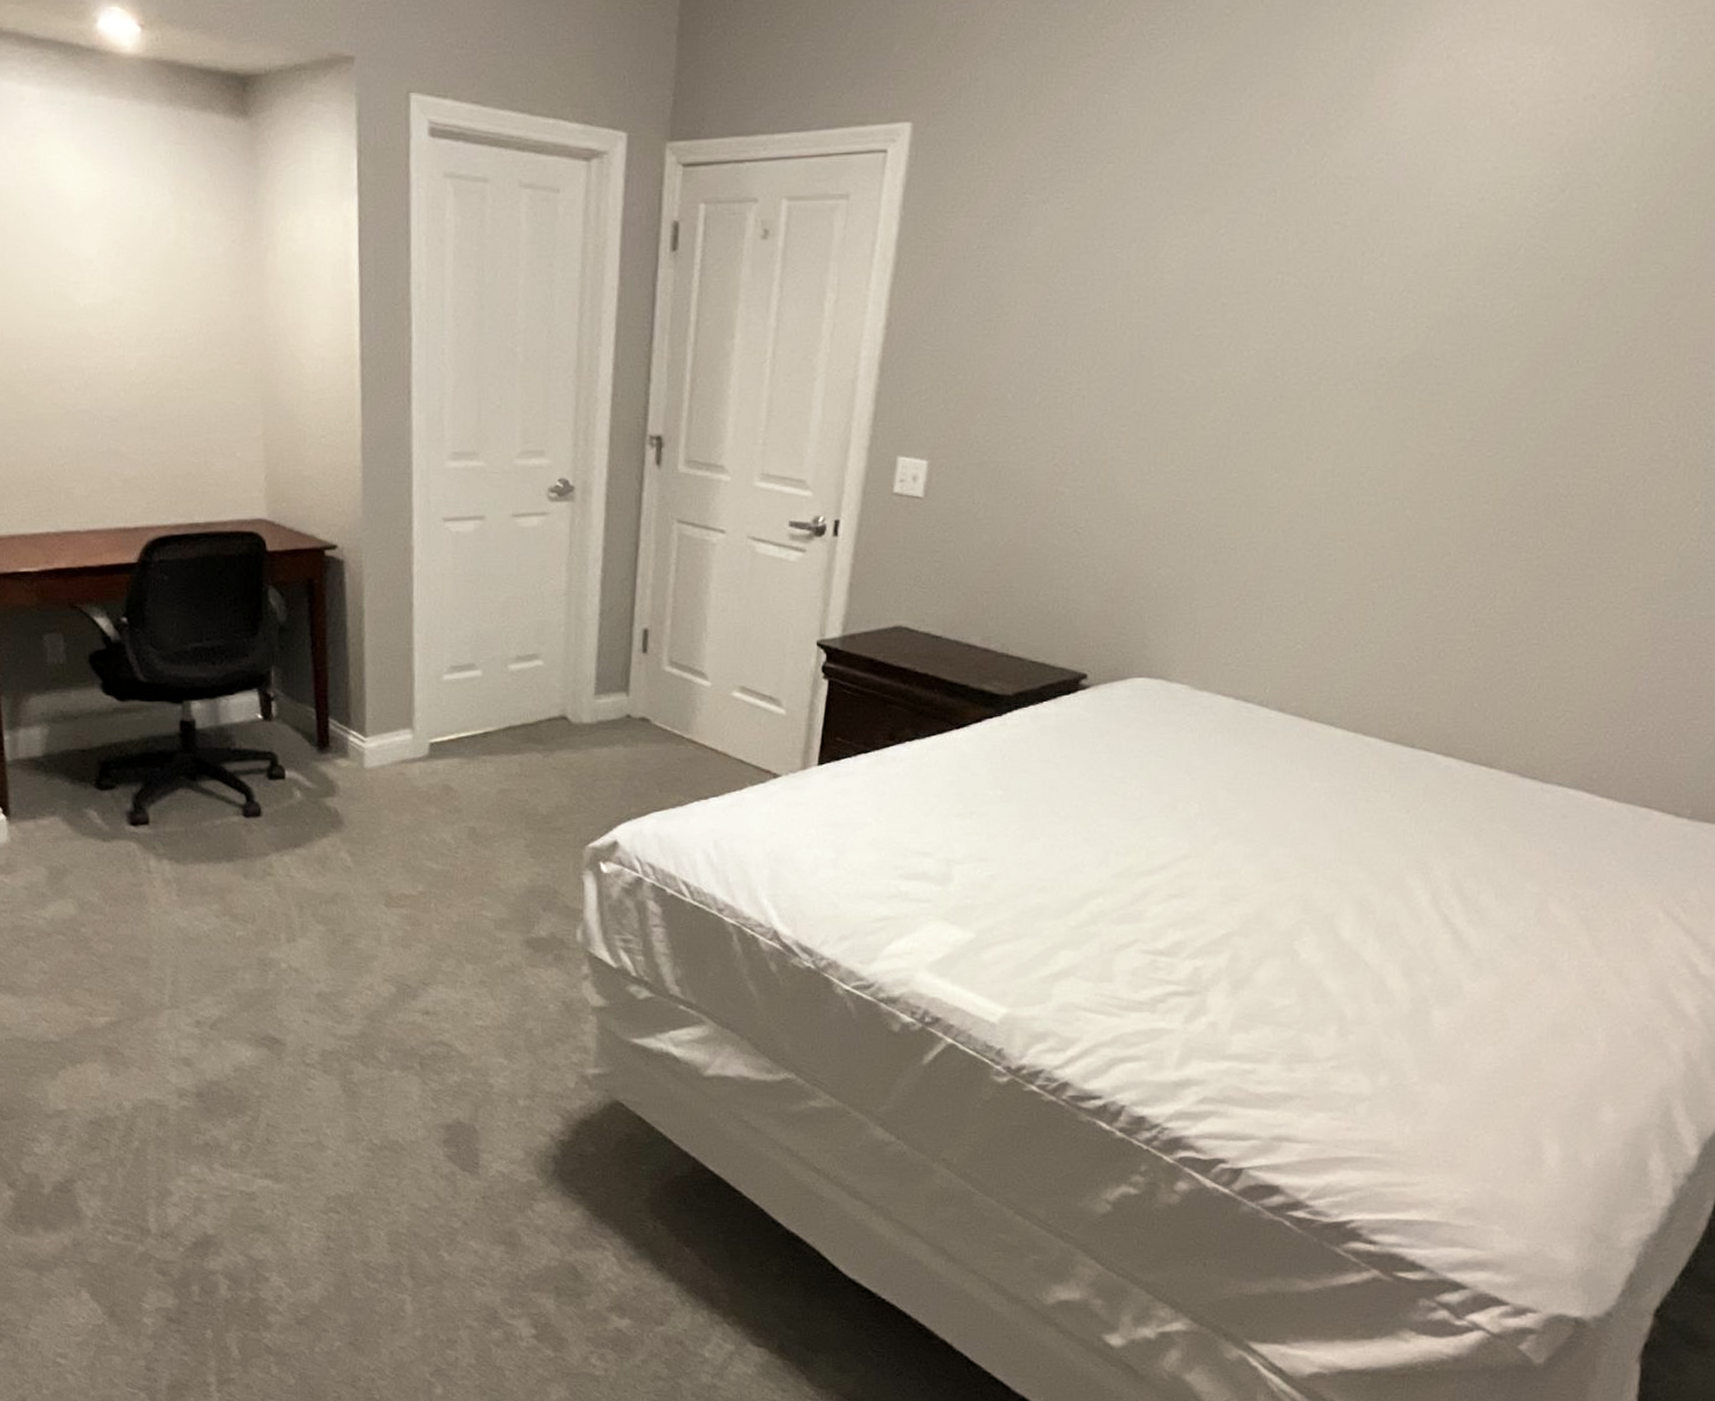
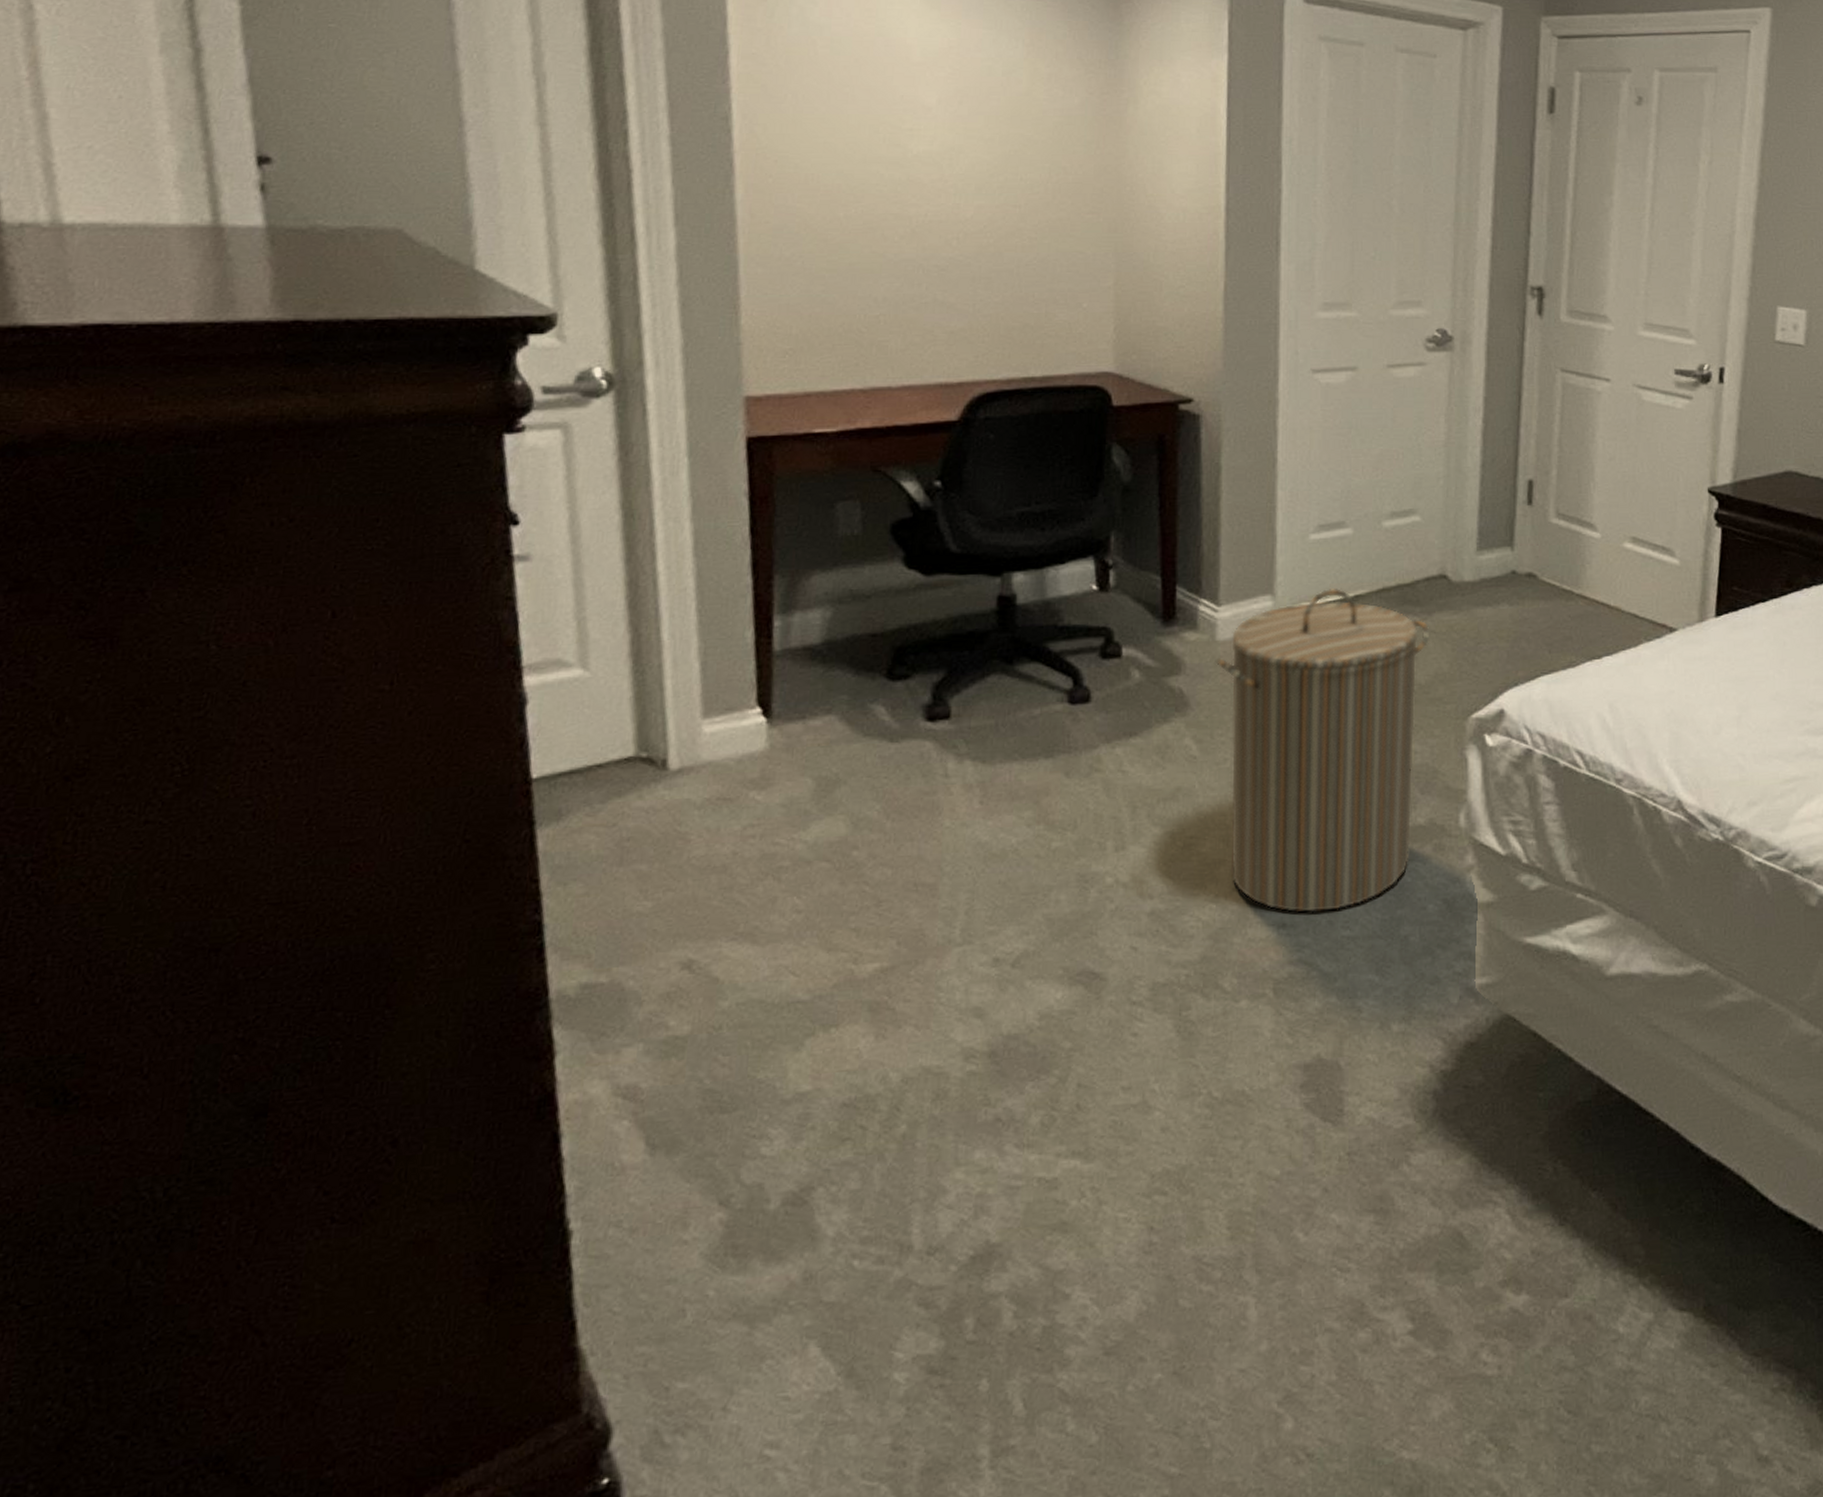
laundry hamper: none [364,725,552,1004] -> present [1215,588,1430,912]

